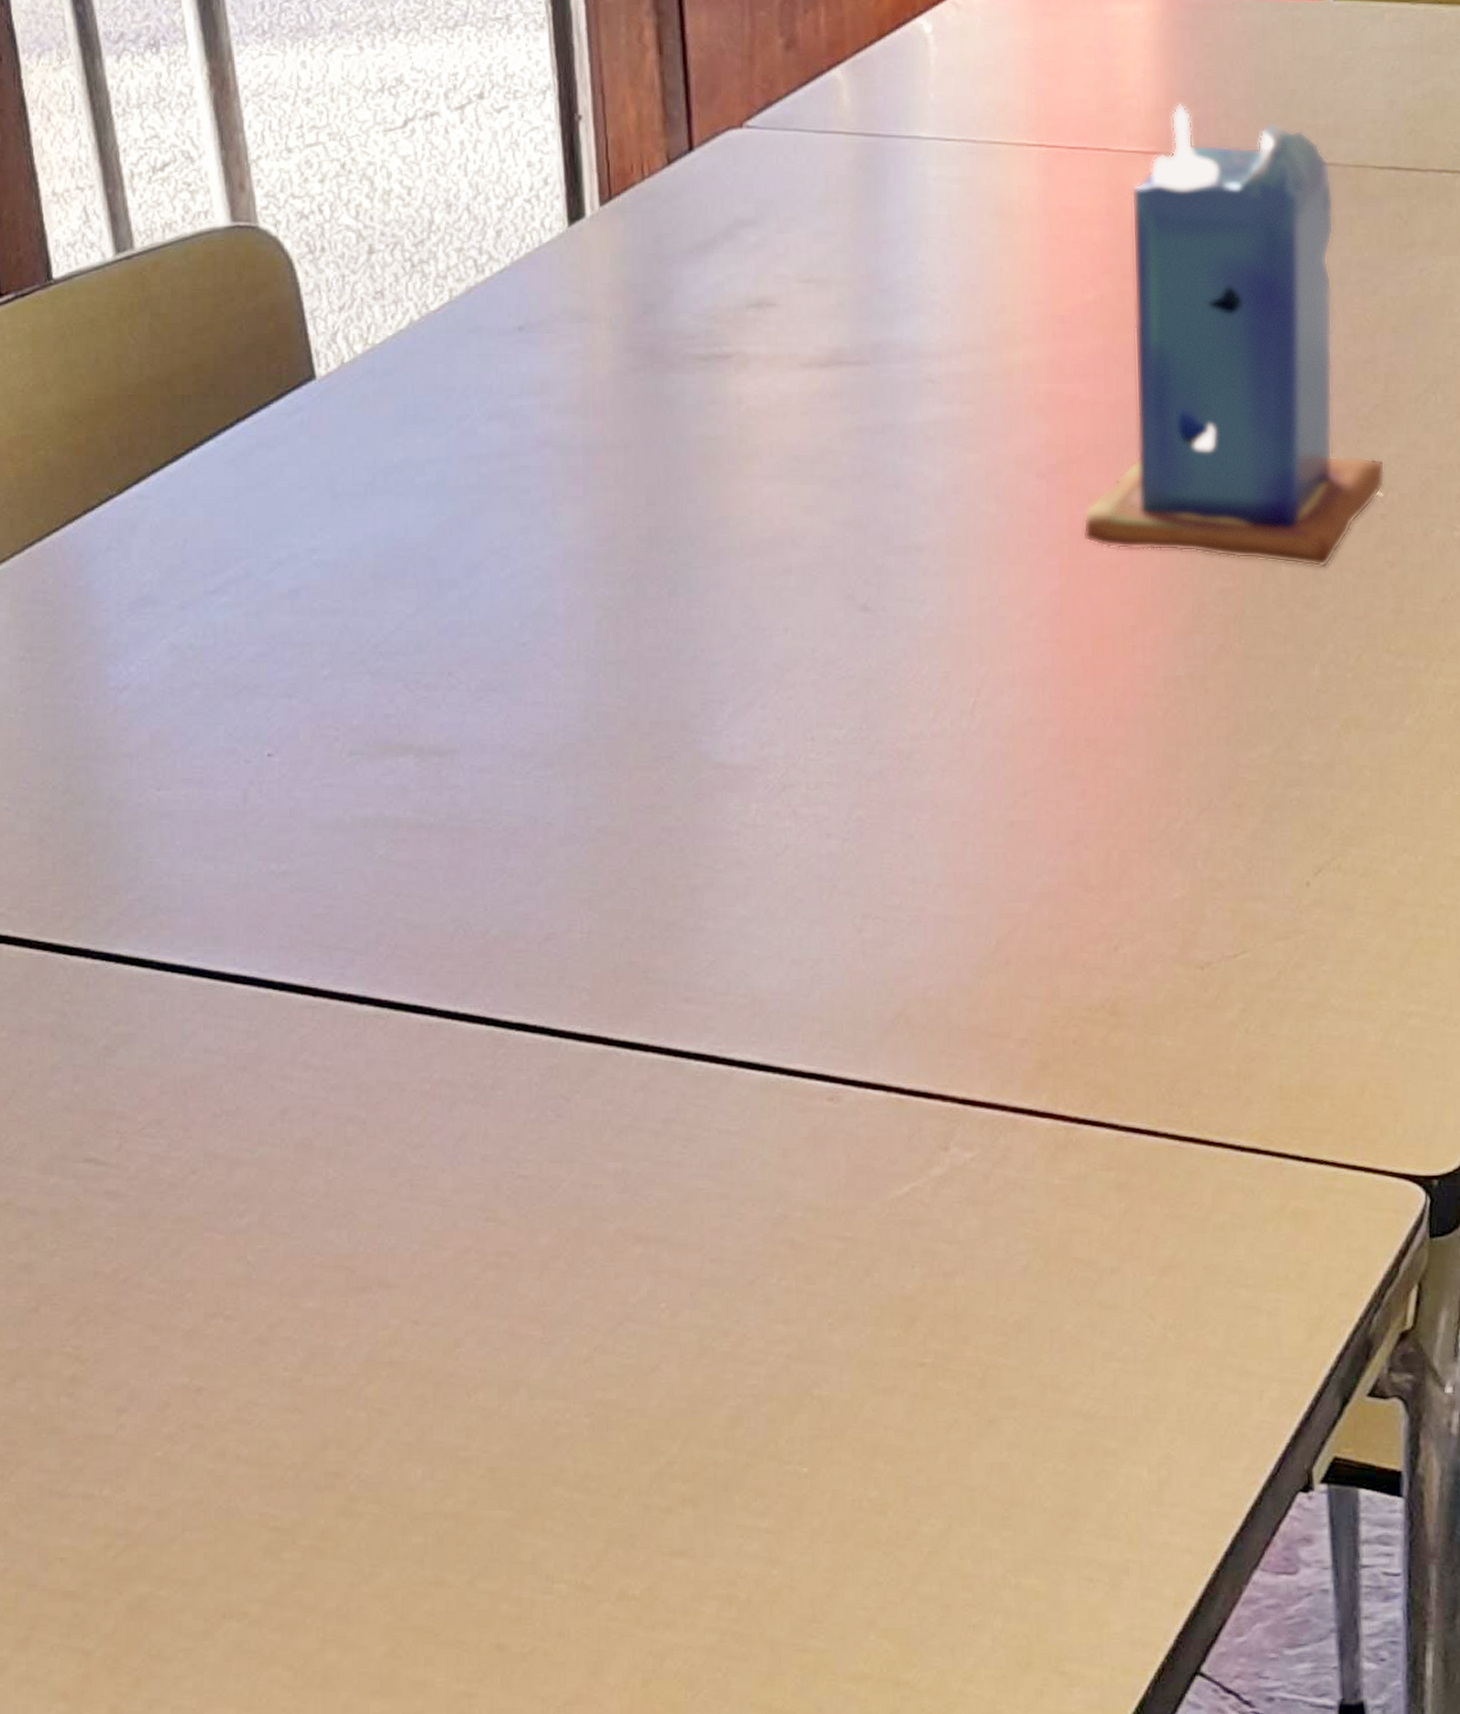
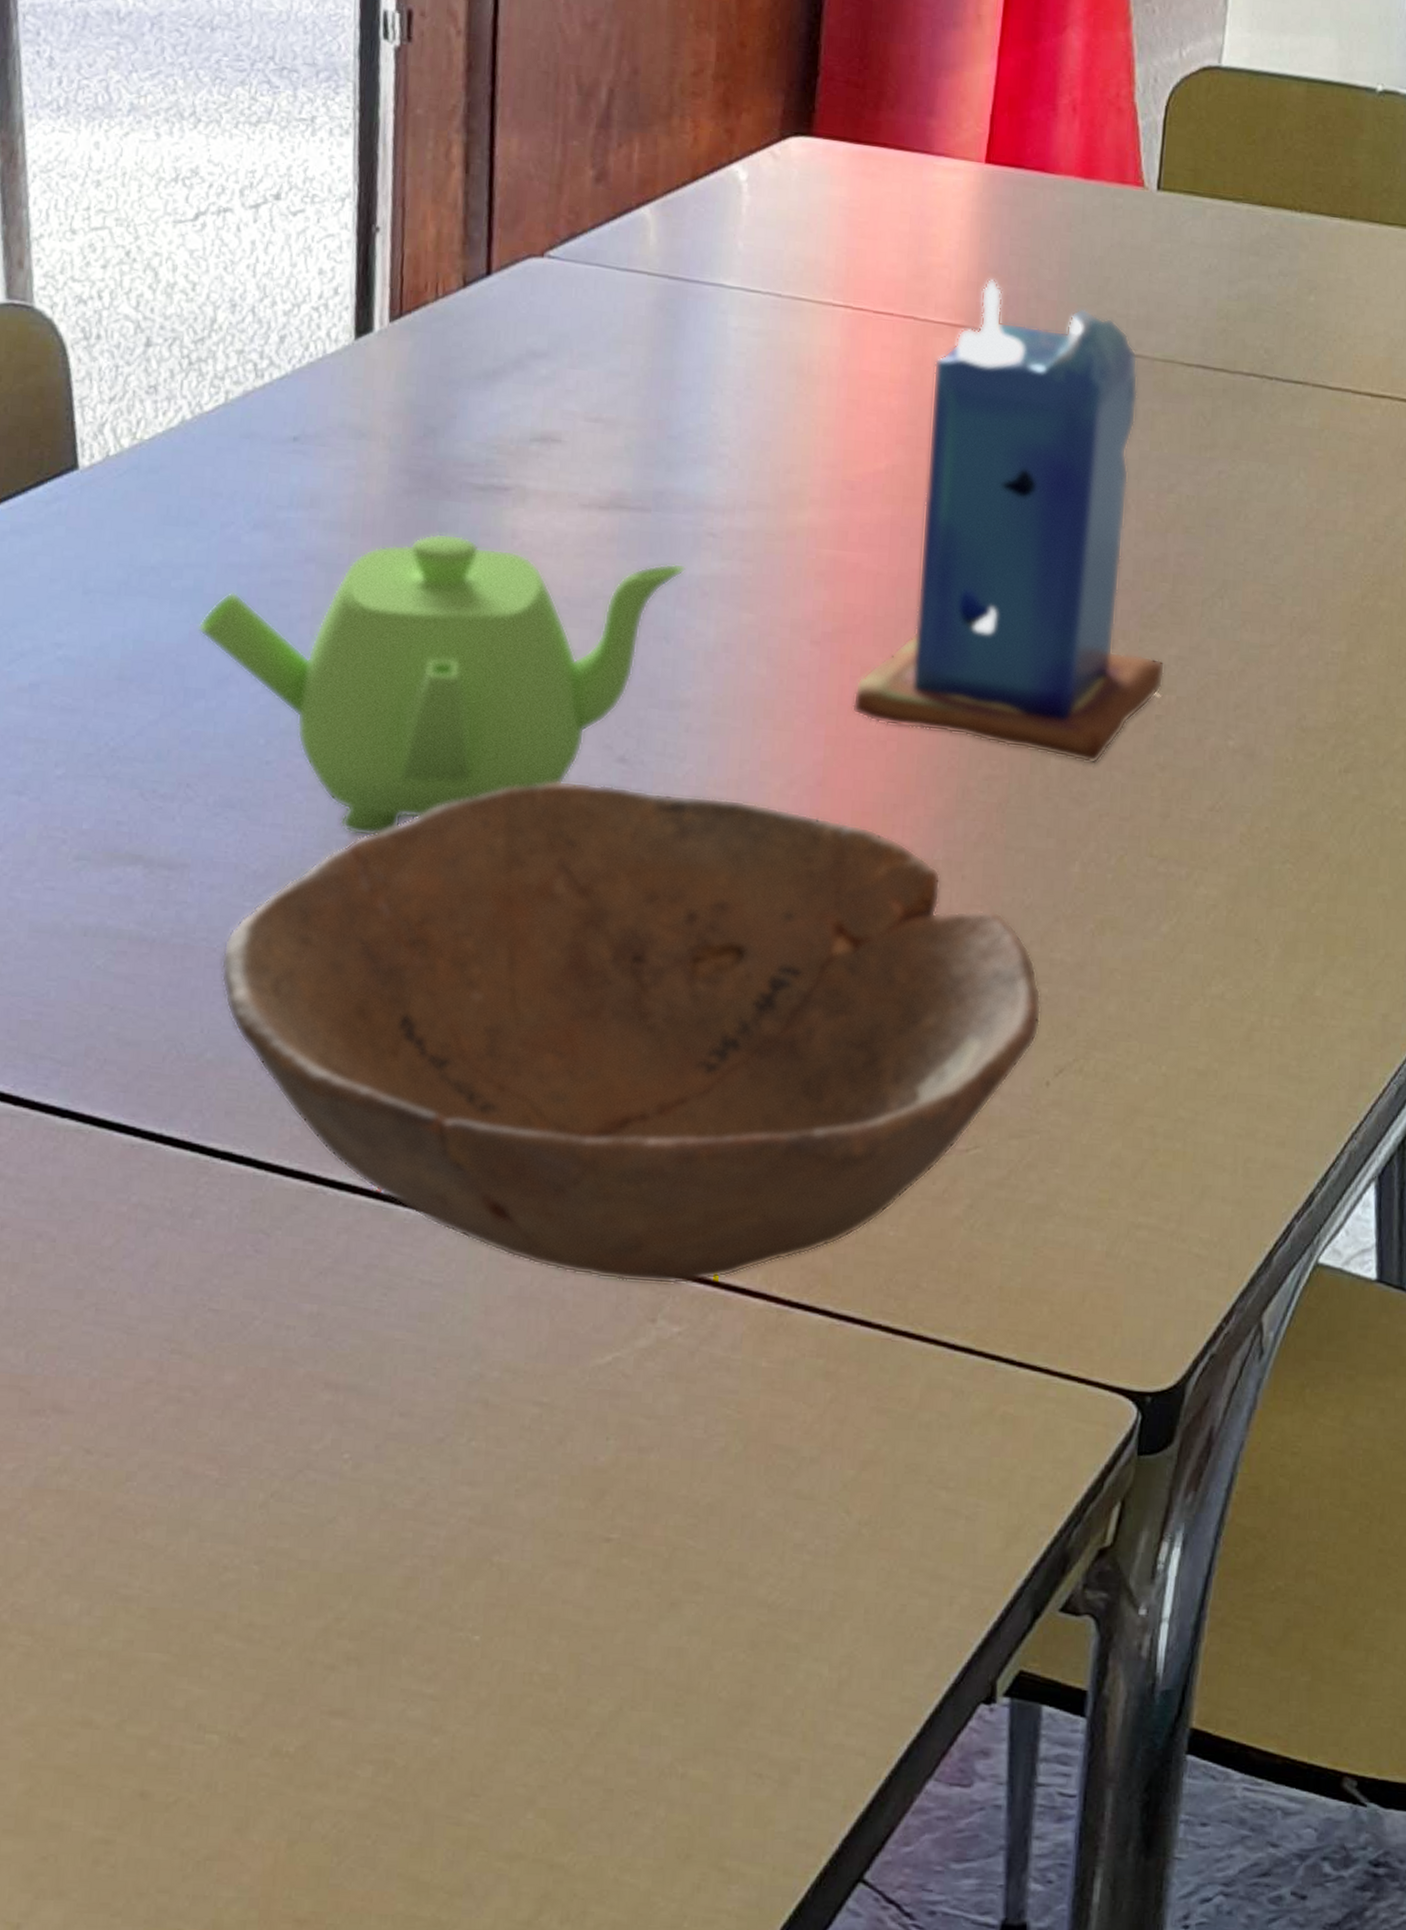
teapot: none [444,406,909,706] -> present [197,533,687,836]
bowl: none [497,633,1296,1114] -> present [221,780,1042,1285]

